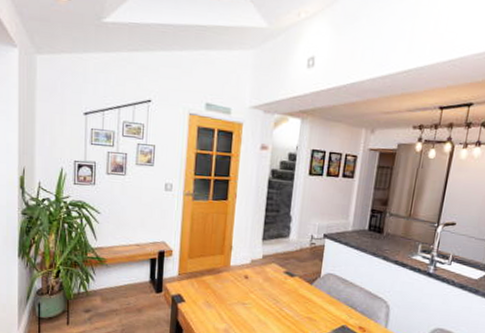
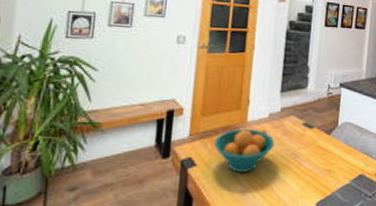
fruit bowl: none [199,272,257,312] -> present [213,128,275,172]

